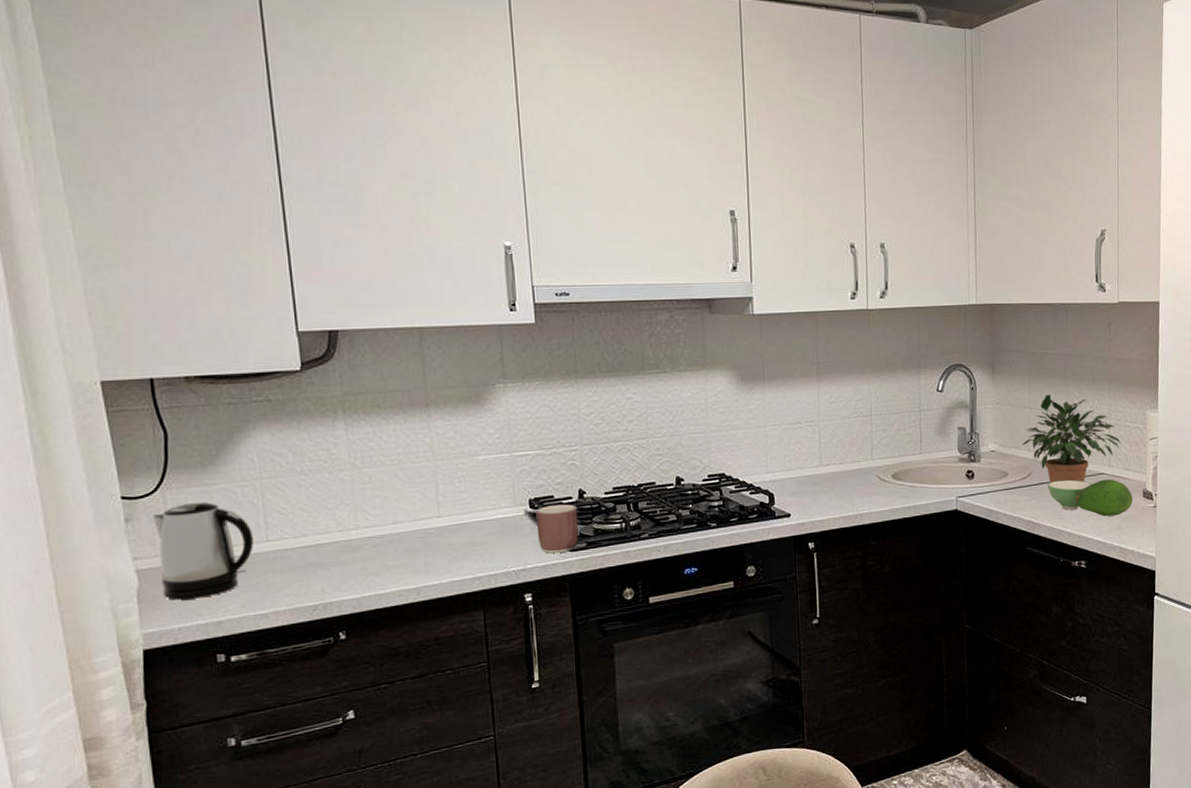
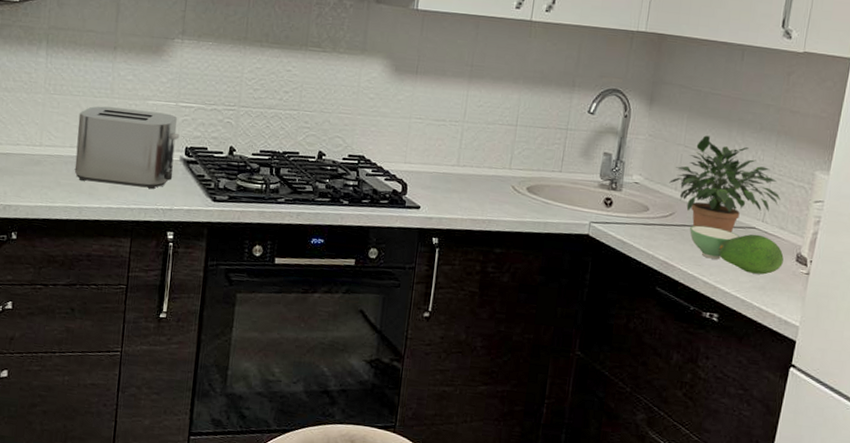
toaster: none [397,466,520,558] -> present [74,106,180,189]
mug: present [535,504,579,554] -> none [187,156,226,201]

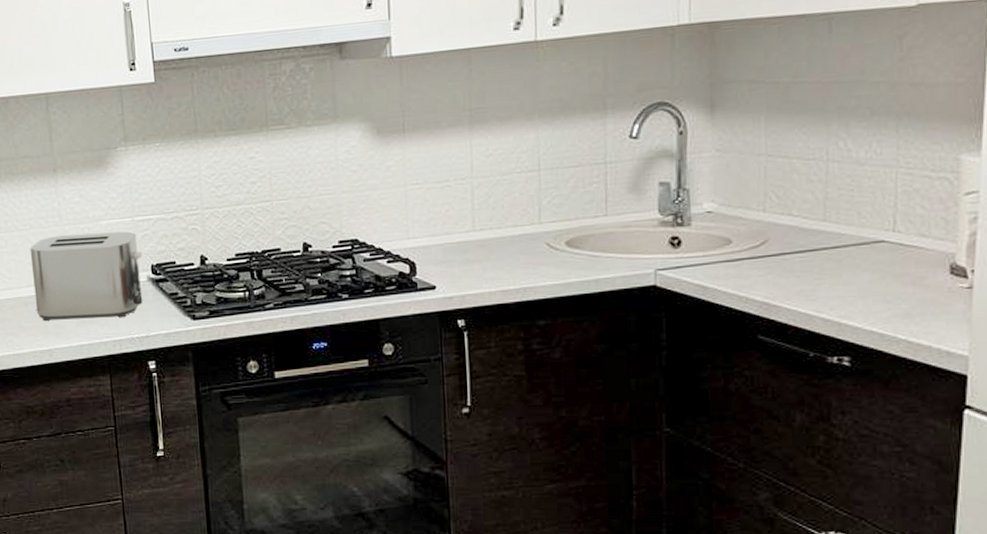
potted plant: present [669,135,781,233] -> none [754,136,915,254]
bowl: present [690,225,739,260] -> none [792,249,863,290]
fruit: present [717,234,784,275] -> none [835,248,932,299]

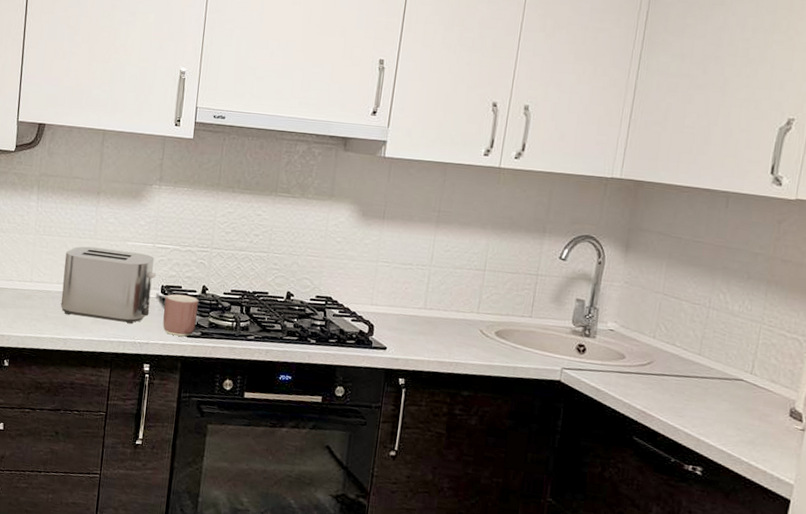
mug: none [158,270,201,321] -> present [162,294,199,337]

